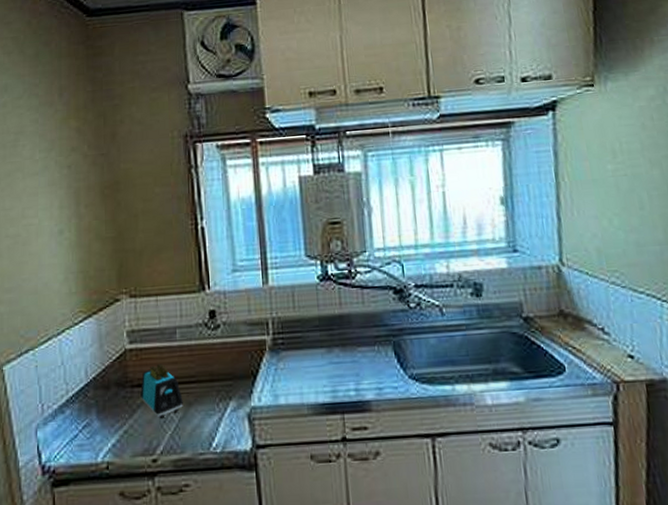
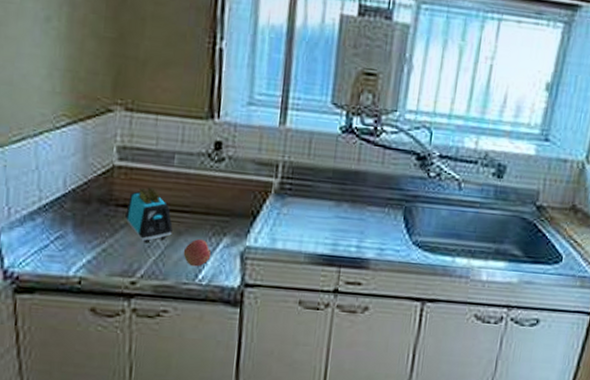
apple: none [195,406,221,436] -> present [183,238,212,267]

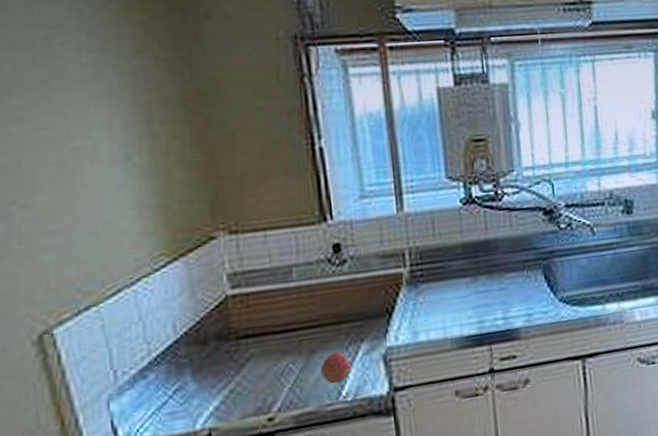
toaster: present [125,187,173,243] -> none [248,308,304,372]

